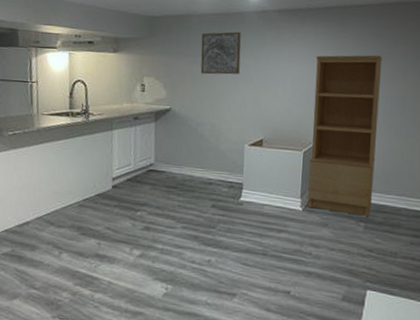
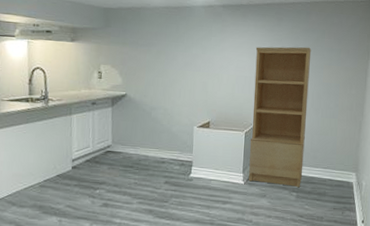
wall art: present [200,32,241,75] -> none [153,24,190,63]

